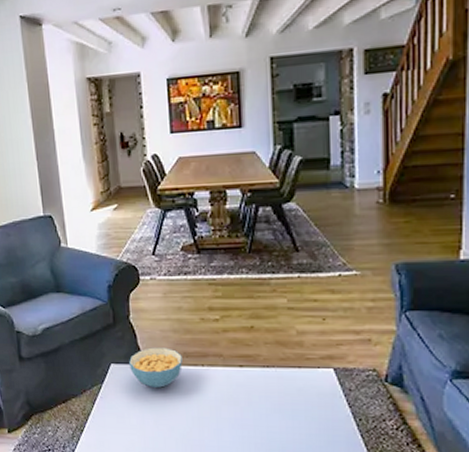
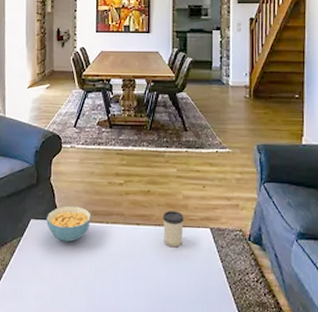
cup: none [271,349,299,392] -> present [162,211,184,248]

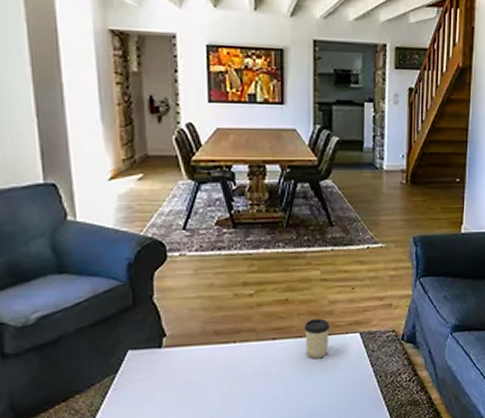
cereal bowl: present [47,205,91,242] -> none [151,327,213,371]

